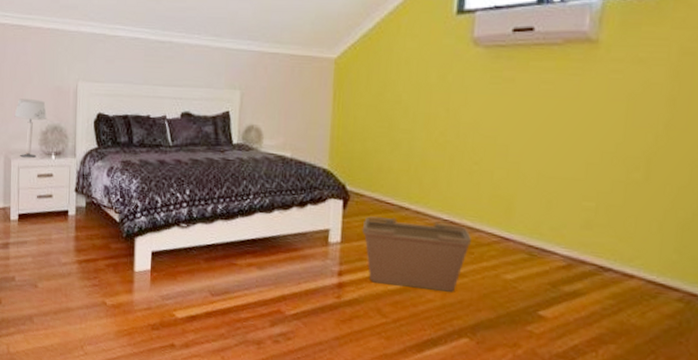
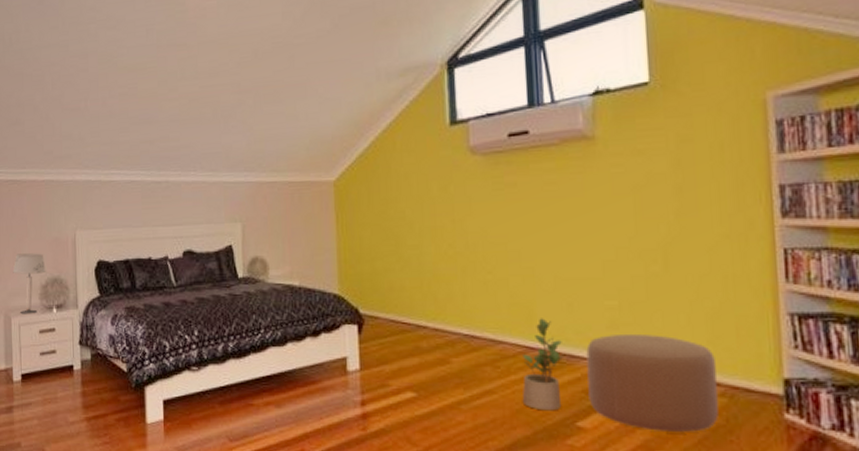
bicycle basket: present [362,216,471,292] -> none [380,337,495,411]
potted plant: none [490,211,538,299] -> present [522,318,566,411]
ottoman: none [553,234,679,331] -> present [586,333,719,432]

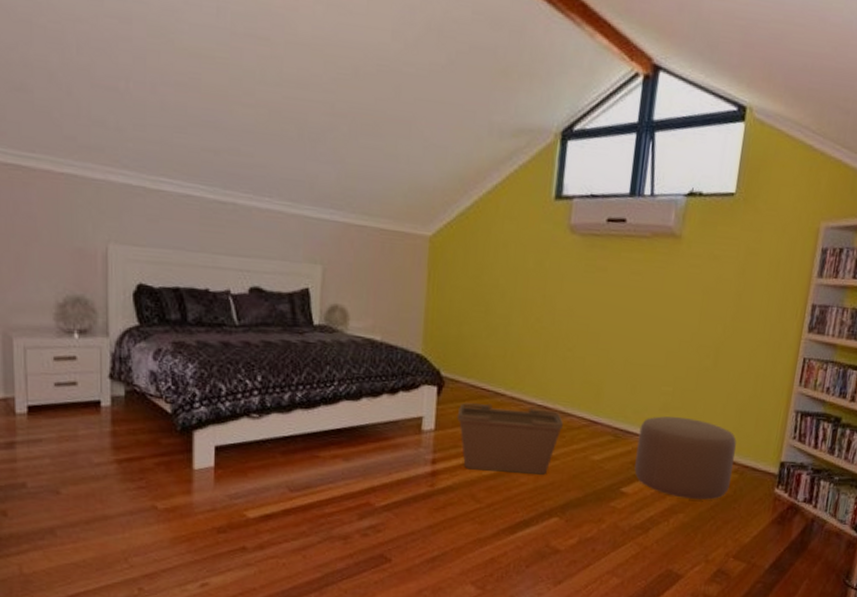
table lamp: present [13,253,46,314] -> none [15,260,64,337]
bicycle basket: none [380,337,495,411] -> present [456,403,563,475]
potted plant: present [522,318,566,411] -> none [579,396,623,478]

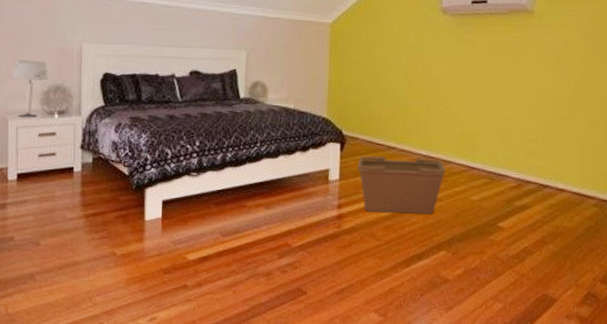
table lamp: none [15,260,64,337] -> present [11,60,48,118]
ottoman: present [634,416,737,500] -> none [508,159,594,231]

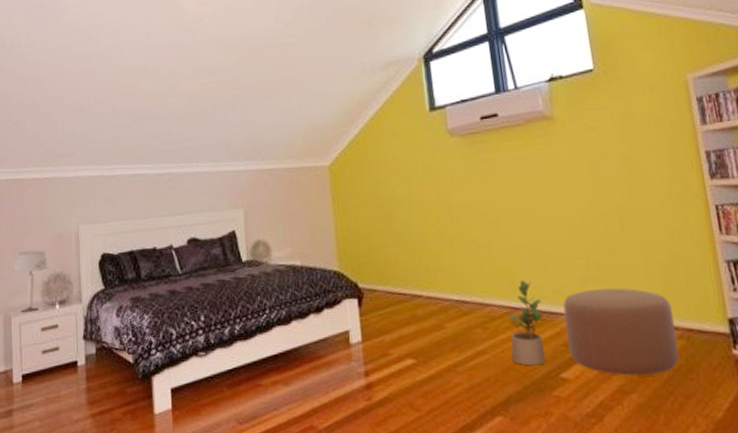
bicycle basket: present [357,156,445,214] -> none [380,303,484,377]
potted plant: none [461,145,496,215] -> present [508,280,547,366]
ottoman: none [508,159,594,231] -> present [563,288,680,376]

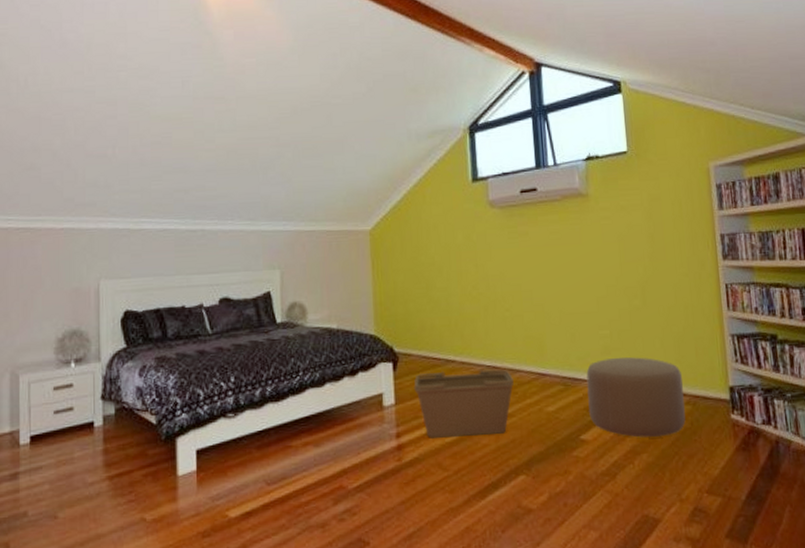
table lamp: present [13,250,48,313] -> none [22,305,63,371]
bicycle basket: none [380,303,484,377] -> present [414,369,514,438]
potted plant: present [508,280,547,366] -> none [536,348,571,428]

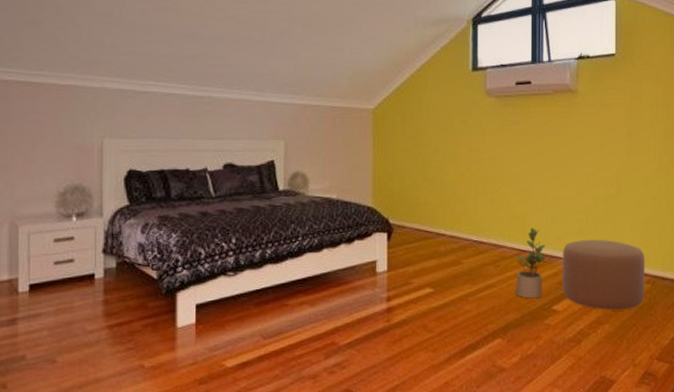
bicycle basket: present [414,369,514,438] -> none [405,243,497,303]
potted plant: none [536,348,571,428] -> present [514,227,548,299]

